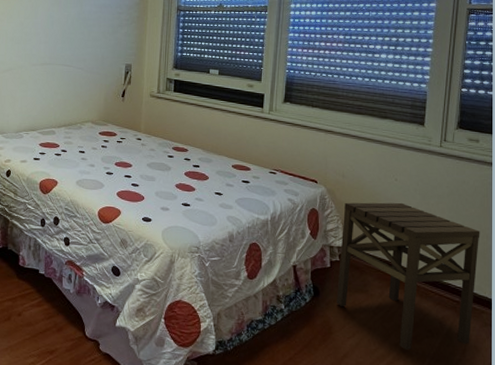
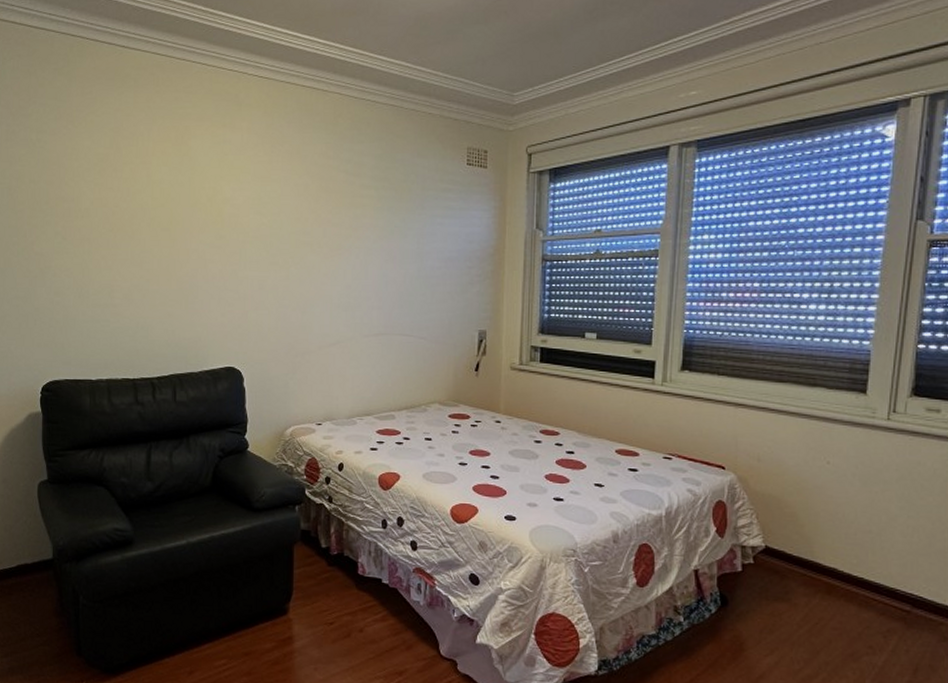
side table: present [337,202,480,351] -> none [750,491,940,670]

